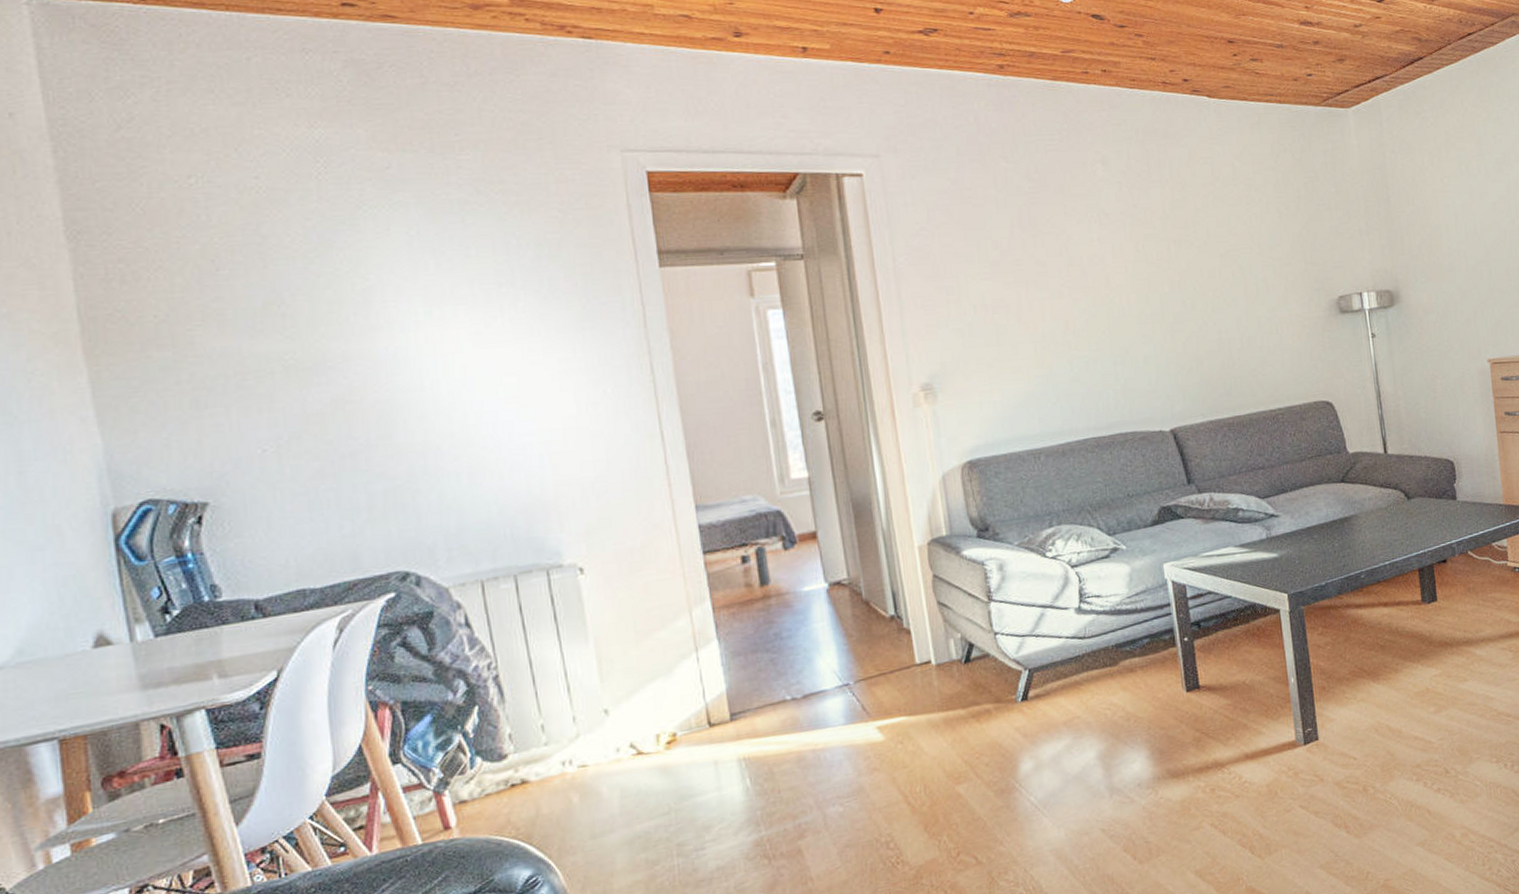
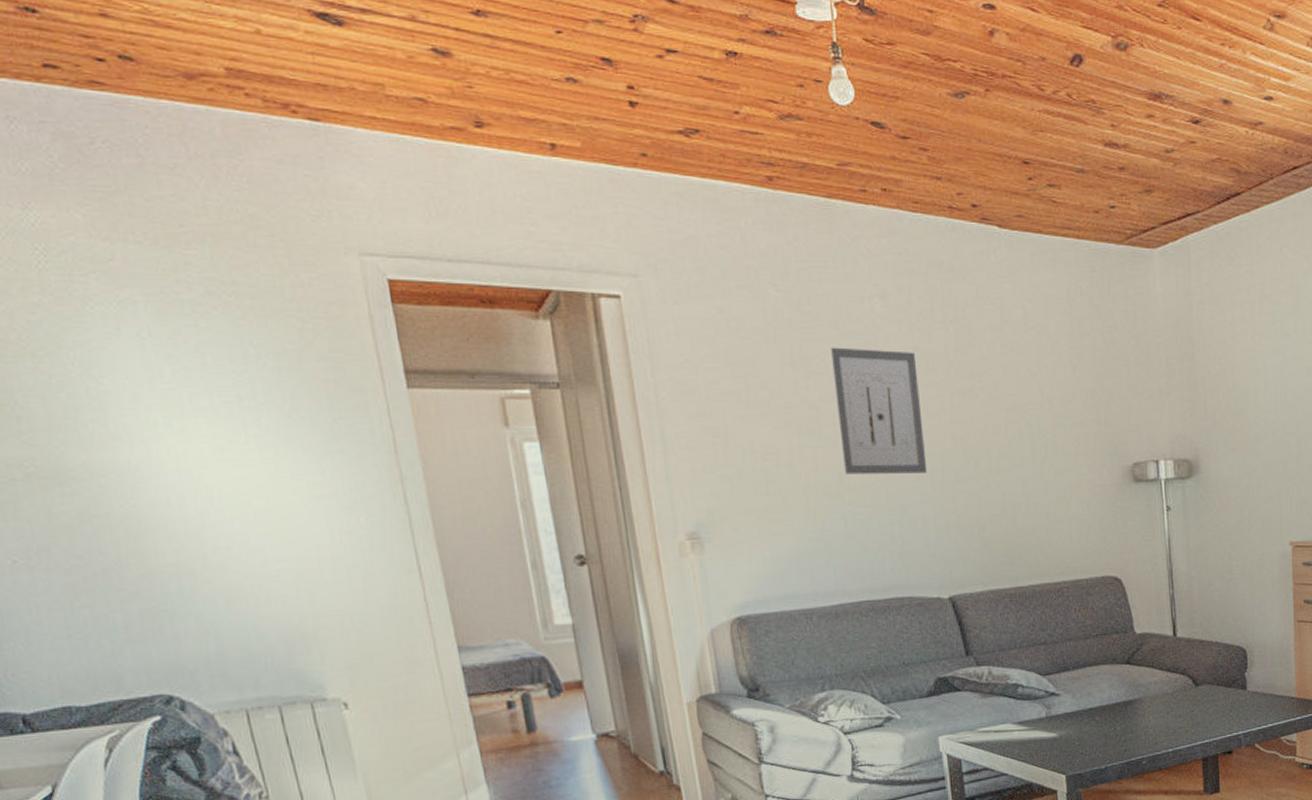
wall art: none [1056,208,1148,322] -> present [830,347,928,475]

